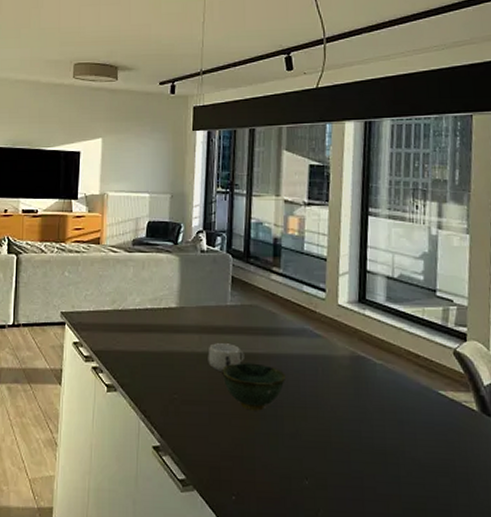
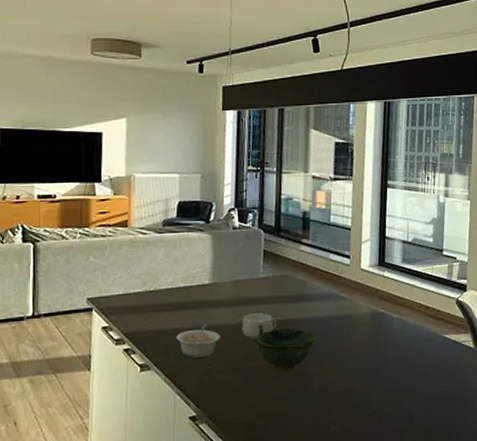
legume: none [142,349,187,384] -> present [176,324,221,358]

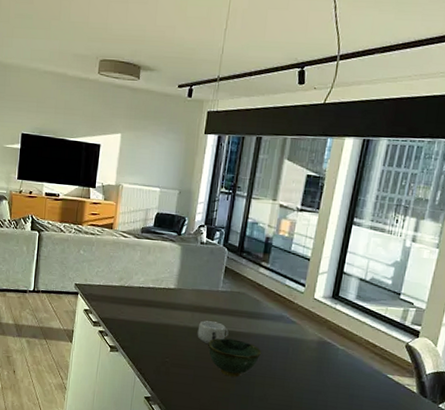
legume: present [176,324,221,358] -> none [141,322,179,350]

